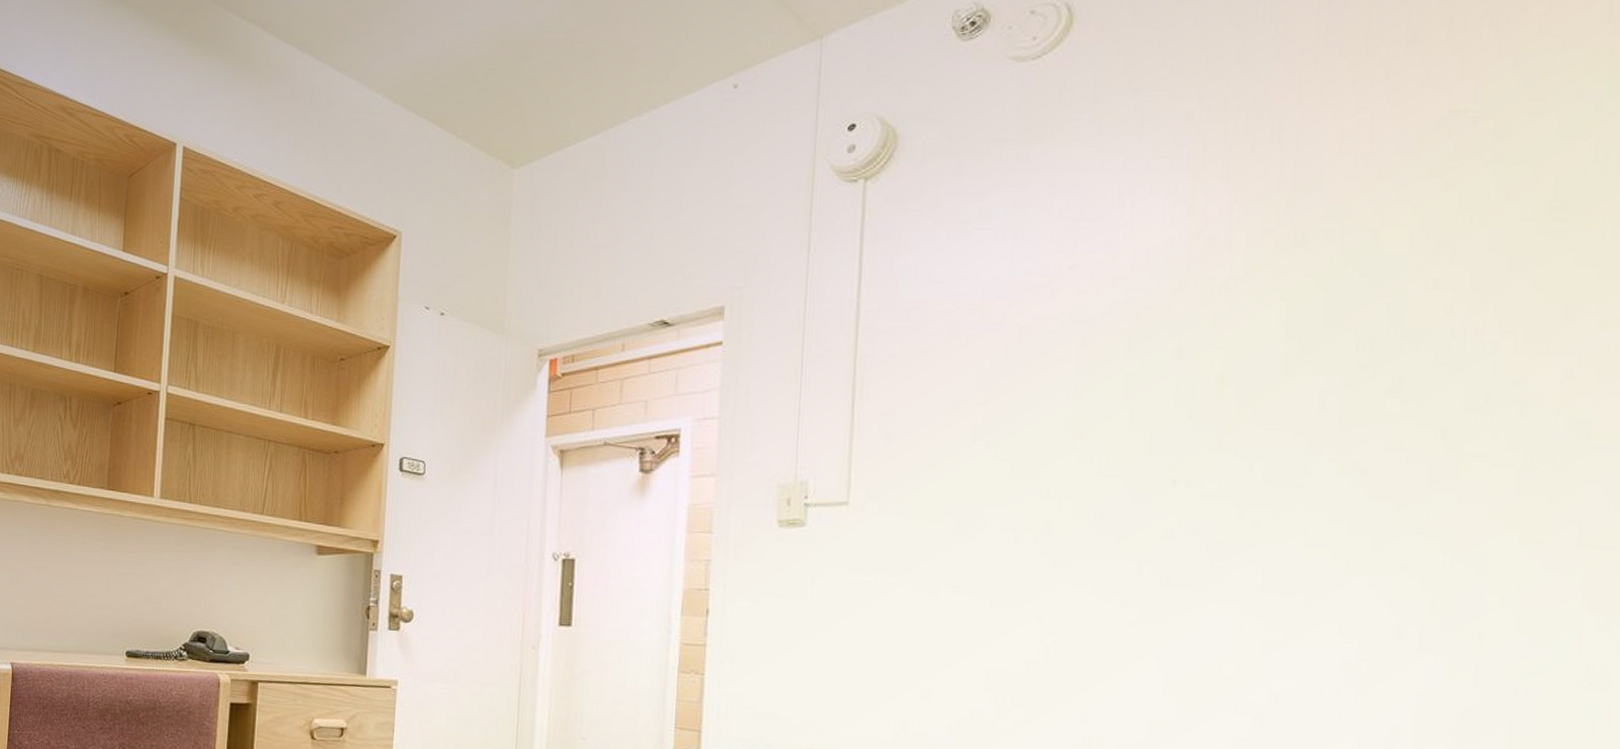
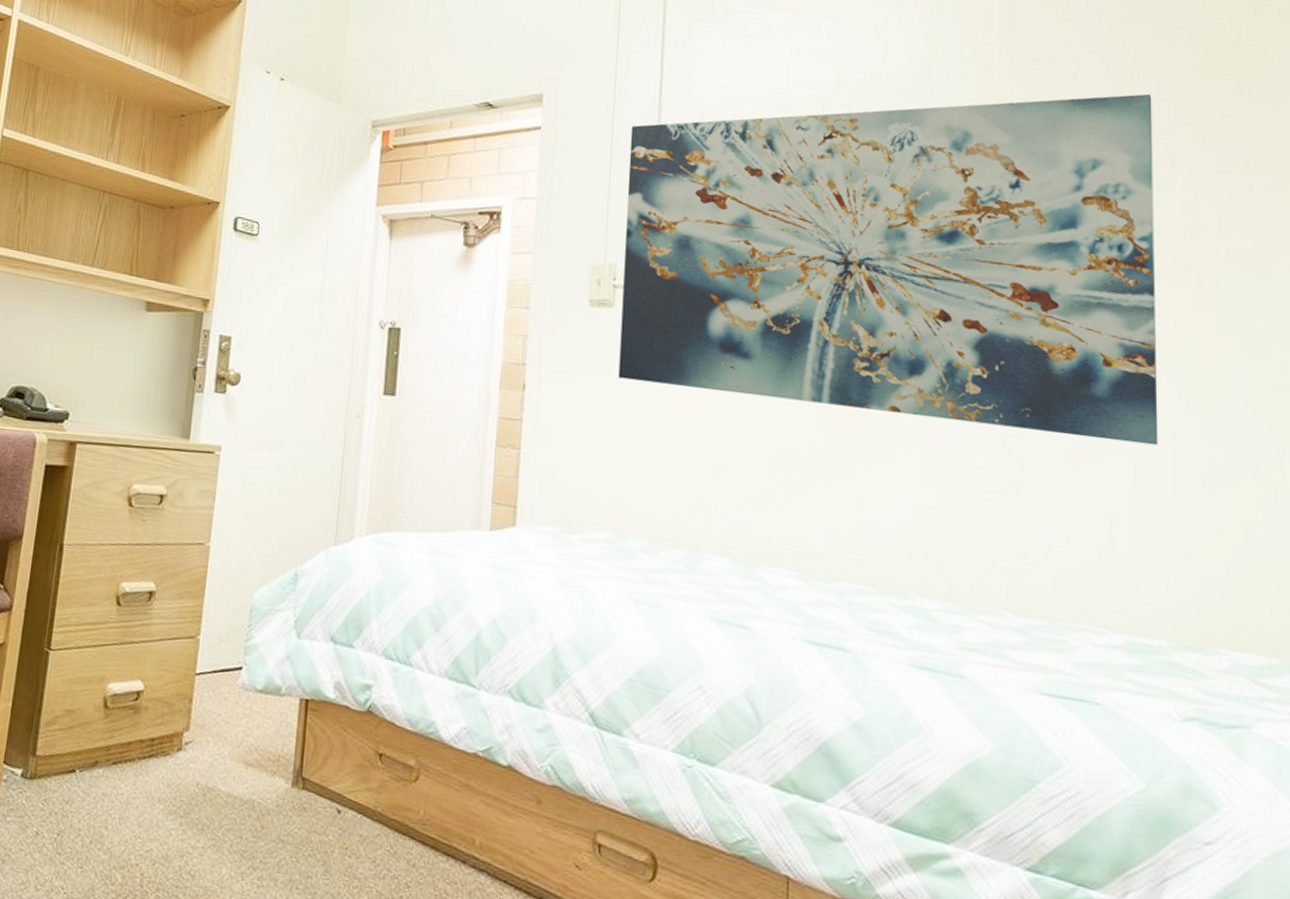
wall art: none [810,245,1479,648] -> present [618,93,1159,446]

